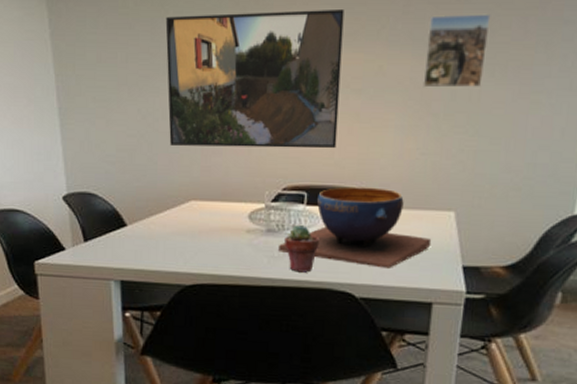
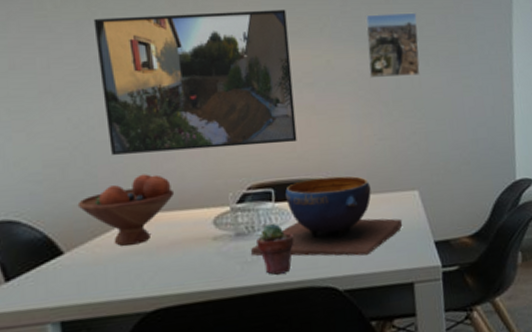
fruit bowl: none [140,165,219,227] -> present [77,174,175,246]

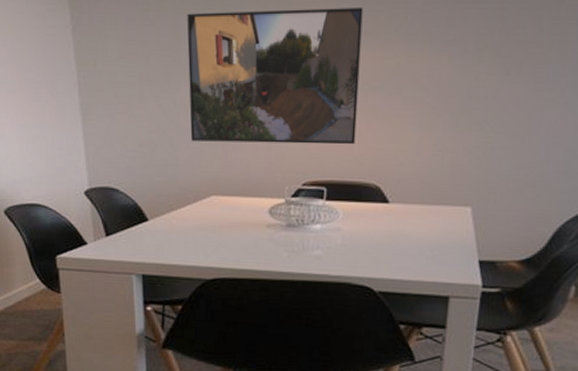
fruit bowl: present [77,174,175,246] -> none [161,161,239,221]
decorative bowl: present [251,176,403,256] -> none [299,182,449,263]
potted succulent: present [257,223,295,275] -> none [304,219,339,267]
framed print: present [365,12,421,79] -> none [440,13,506,86]

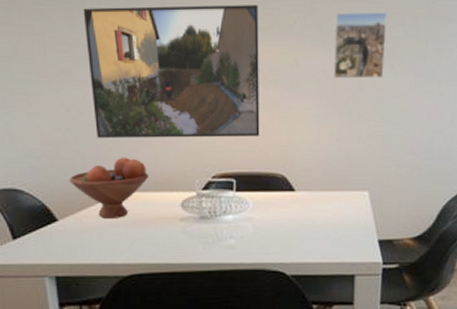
fruit bowl: none [161,161,239,221] -> present [69,157,150,218]
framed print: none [440,13,506,86] -> present [333,11,387,79]

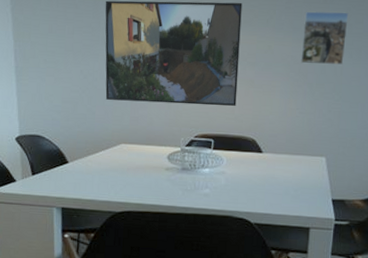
fruit bowl: present [69,157,150,218] -> none [80,116,144,164]

